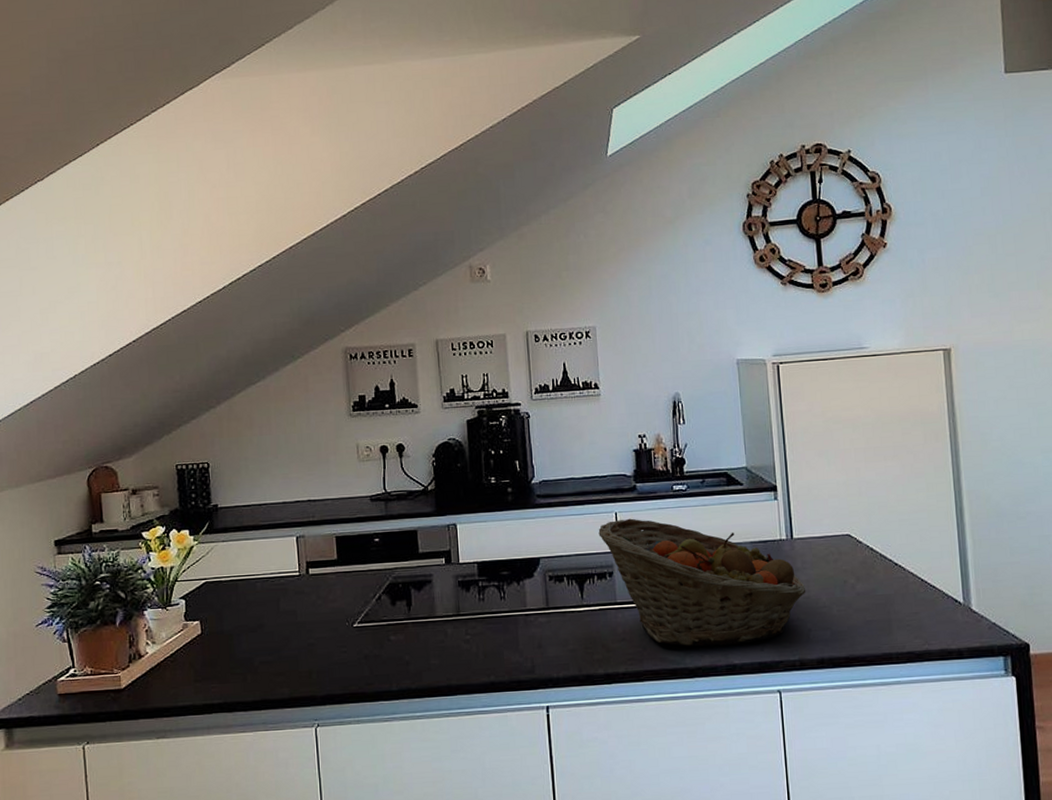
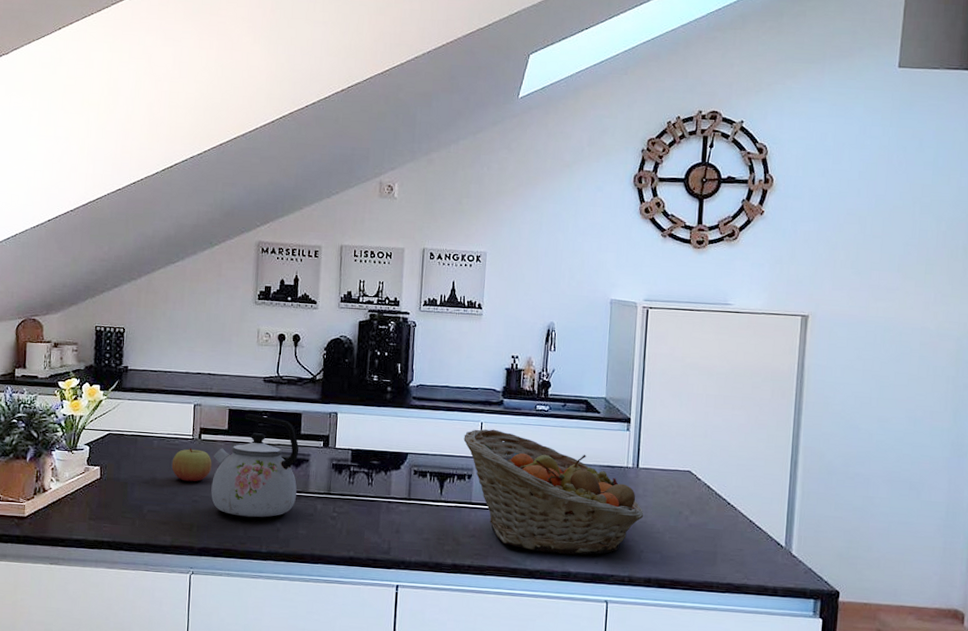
apple: none [279,585,325,624] -> present [171,448,212,482]
kettle: none [325,538,424,655] -> present [211,414,299,518]

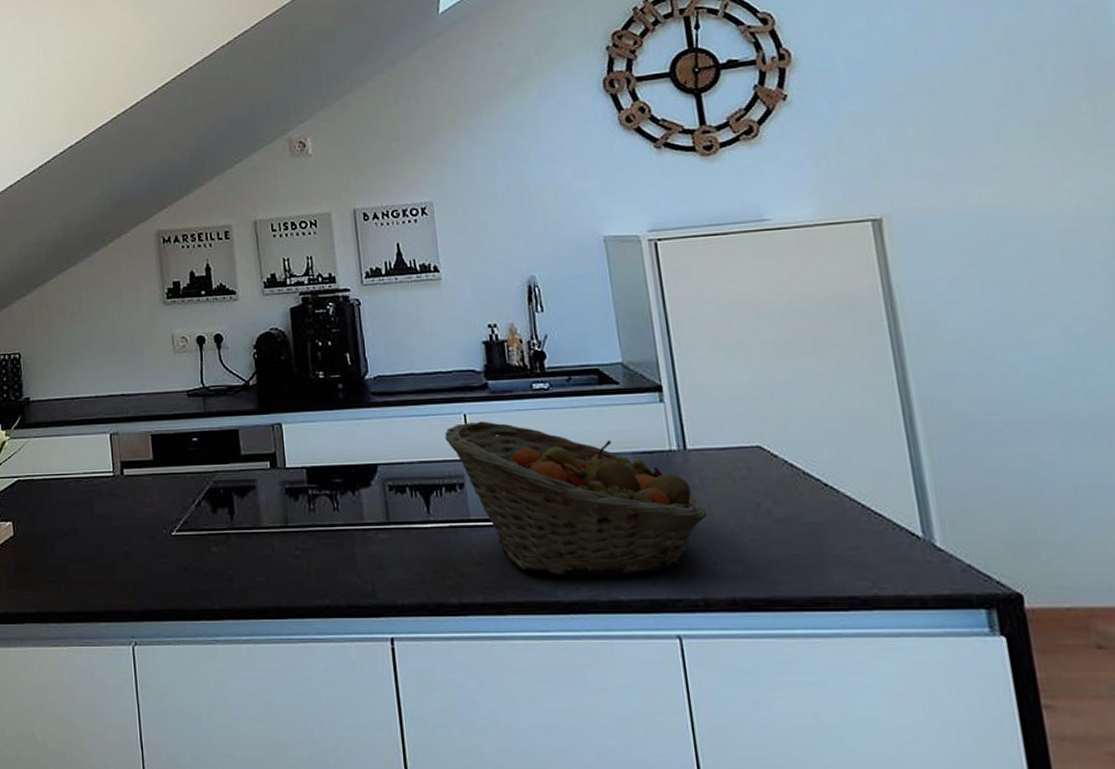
apple: present [171,448,212,482] -> none [93,487,141,529]
kettle: present [211,414,299,518] -> none [141,437,248,567]

